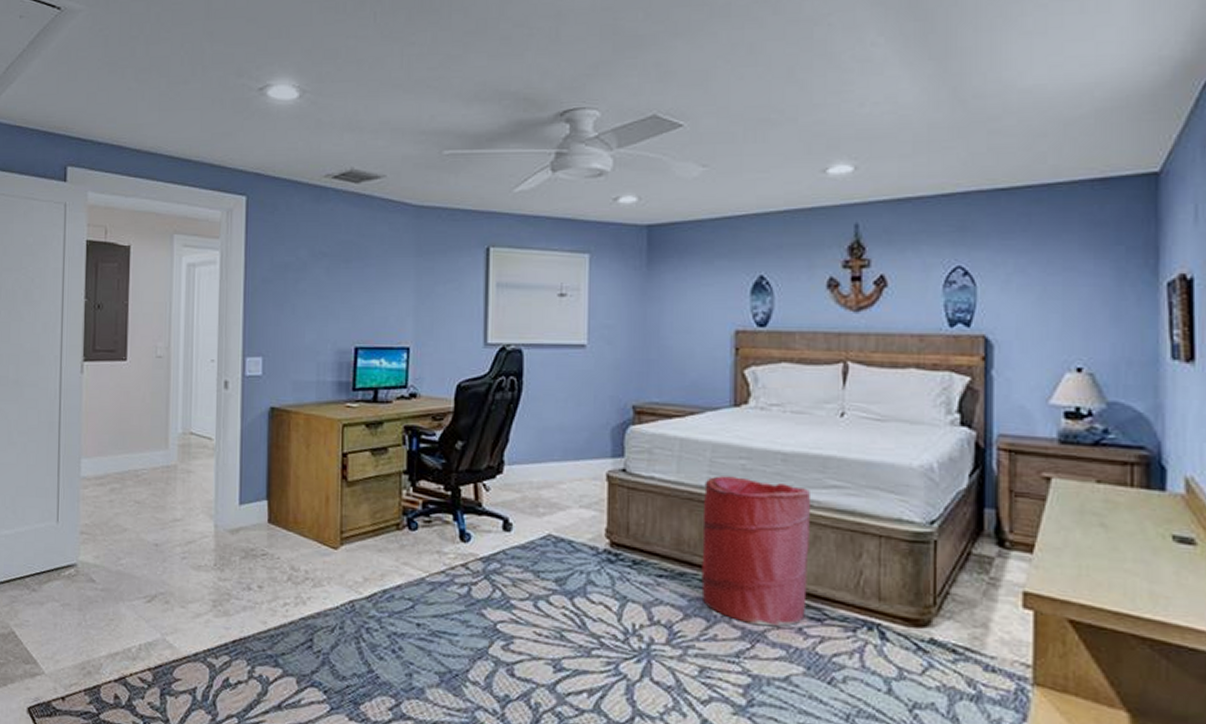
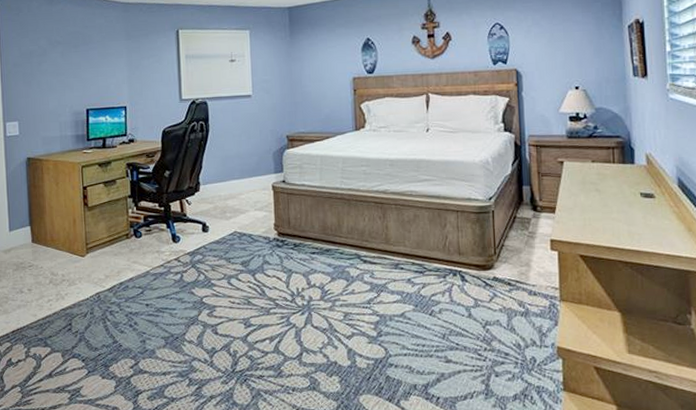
laundry hamper: present [701,476,812,627] -> none [339,179,412,280]

